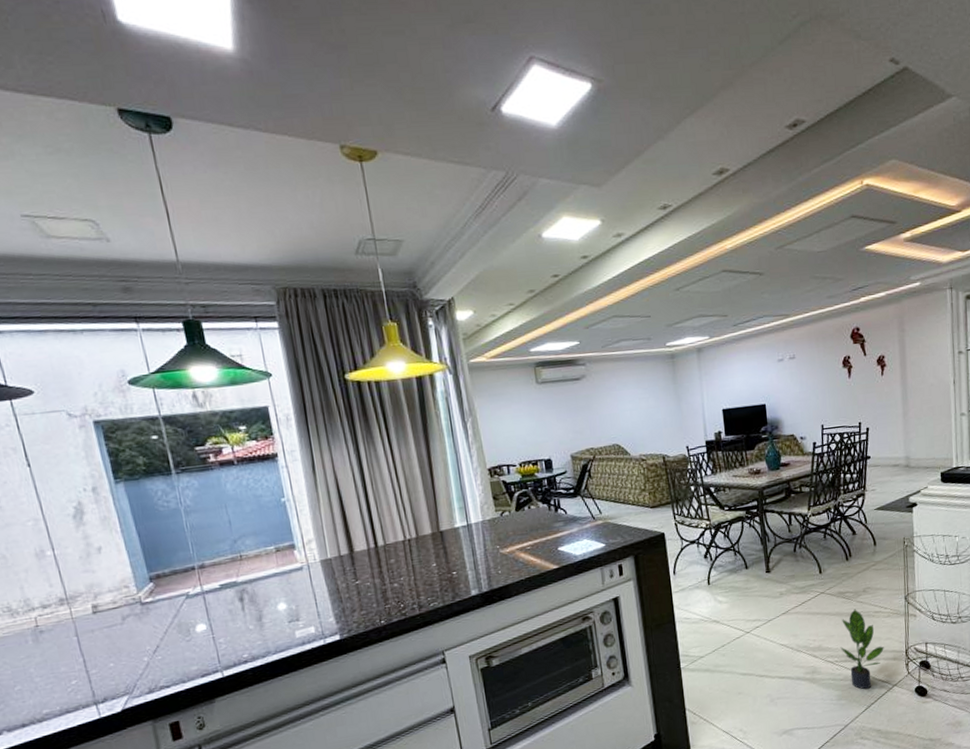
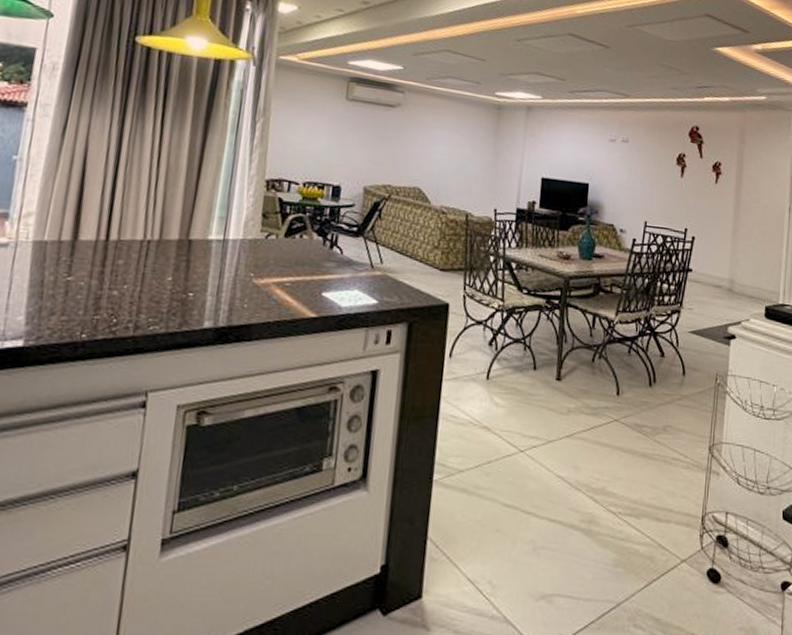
potted plant: present [840,609,885,690] -> none [627,449,679,559]

